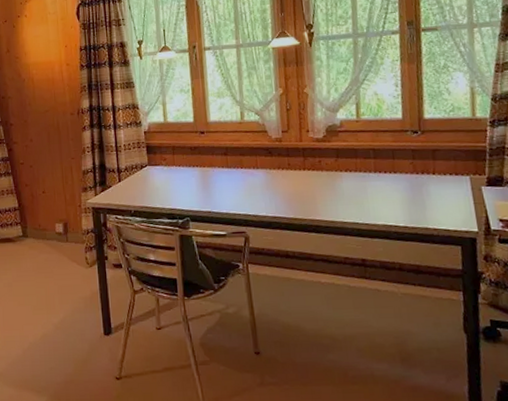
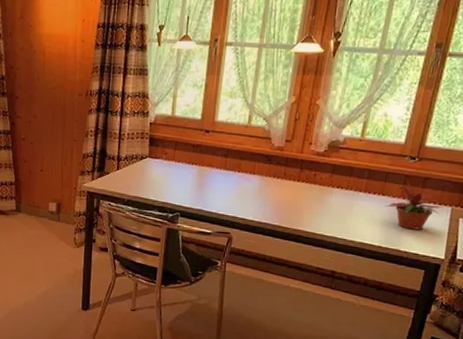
potted plant: none [400,156,461,205] -> present [385,181,443,230]

